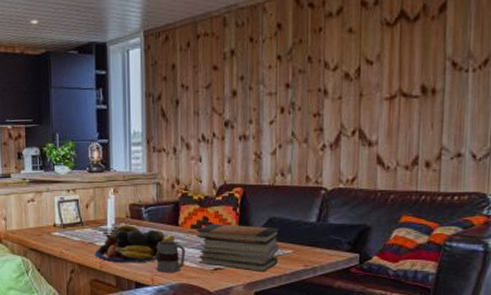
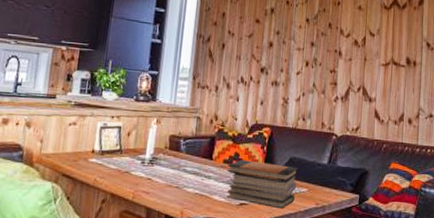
fruit bowl: present [94,225,175,263] -> none [129,155,208,195]
mug: present [156,241,186,273] -> none [187,173,216,206]

